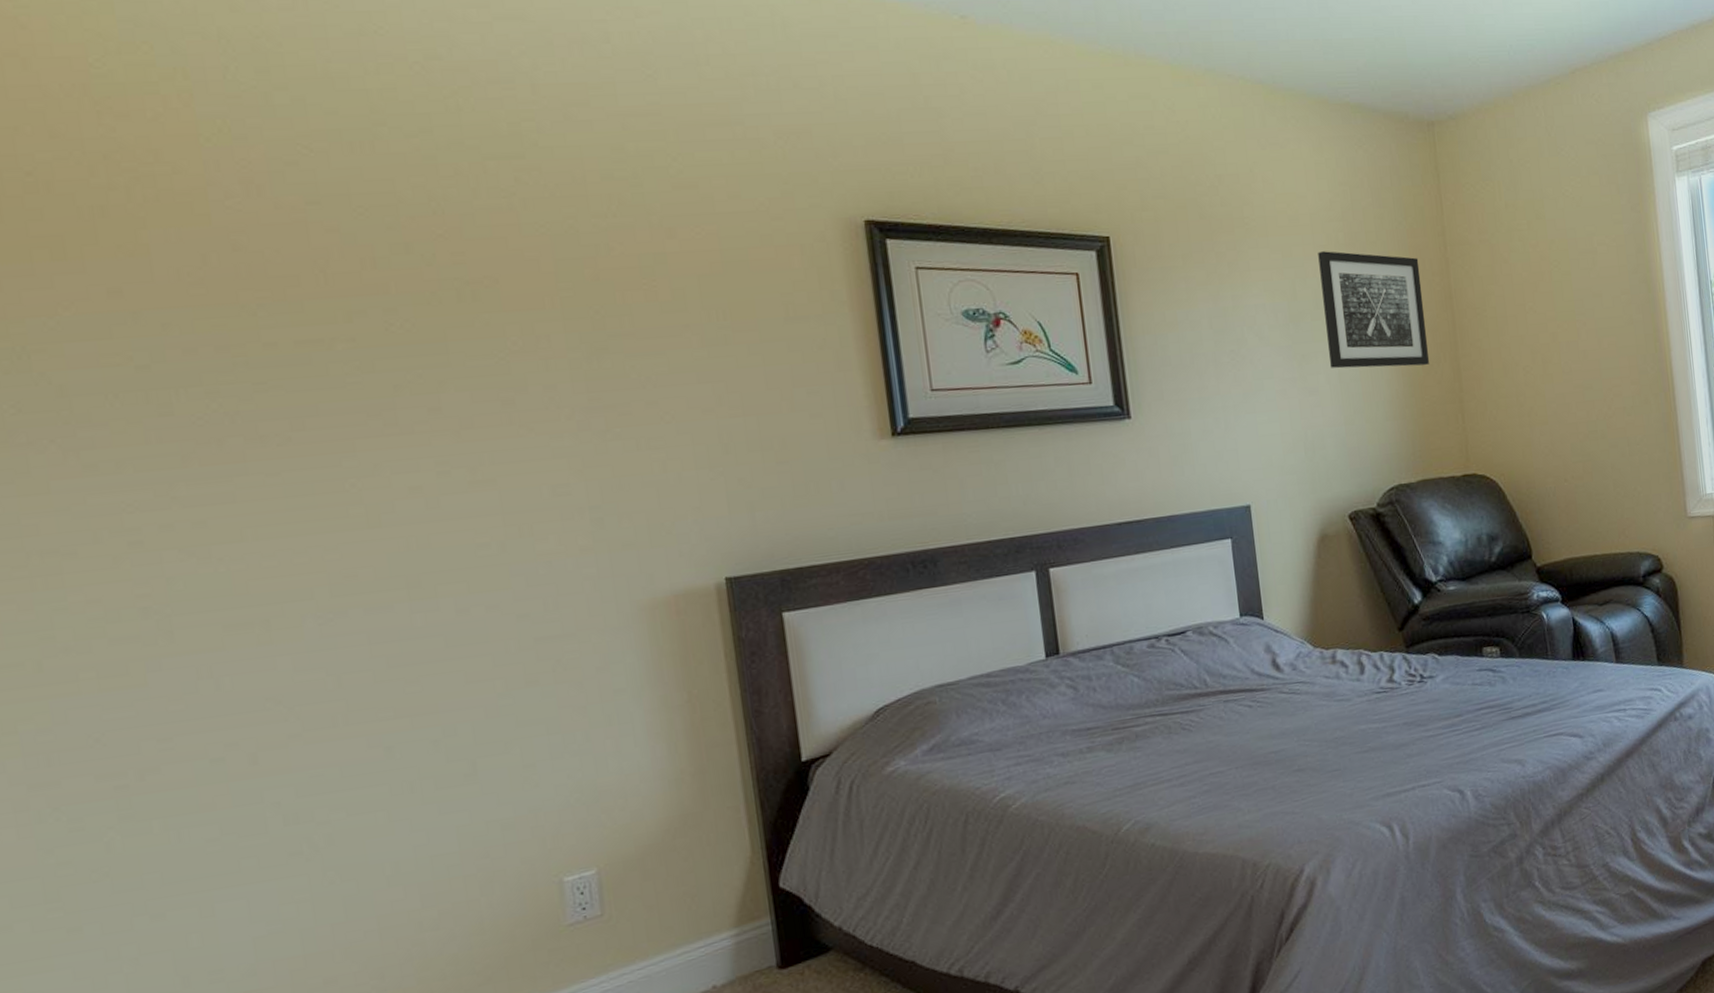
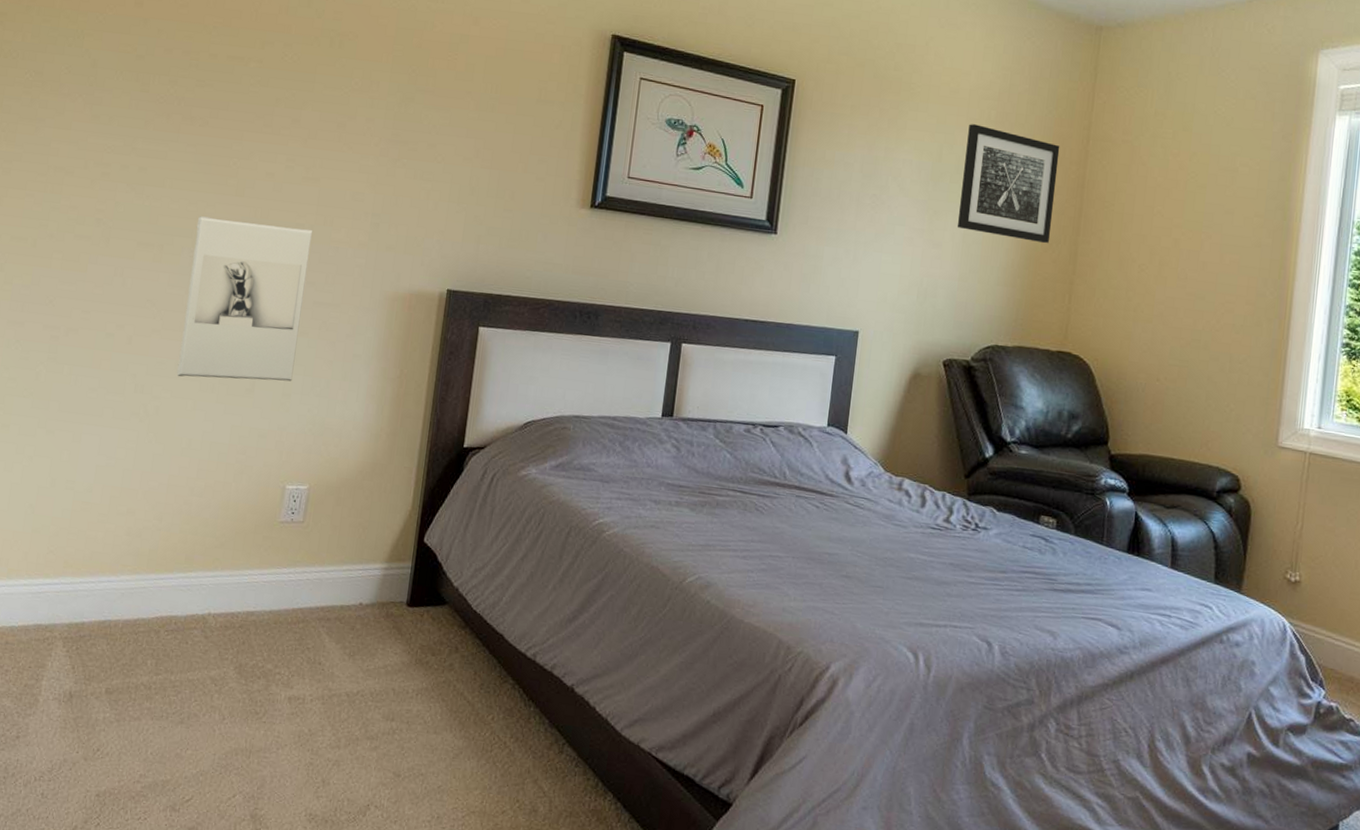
wall sculpture: none [315,546,532,788] -> present [176,216,313,382]

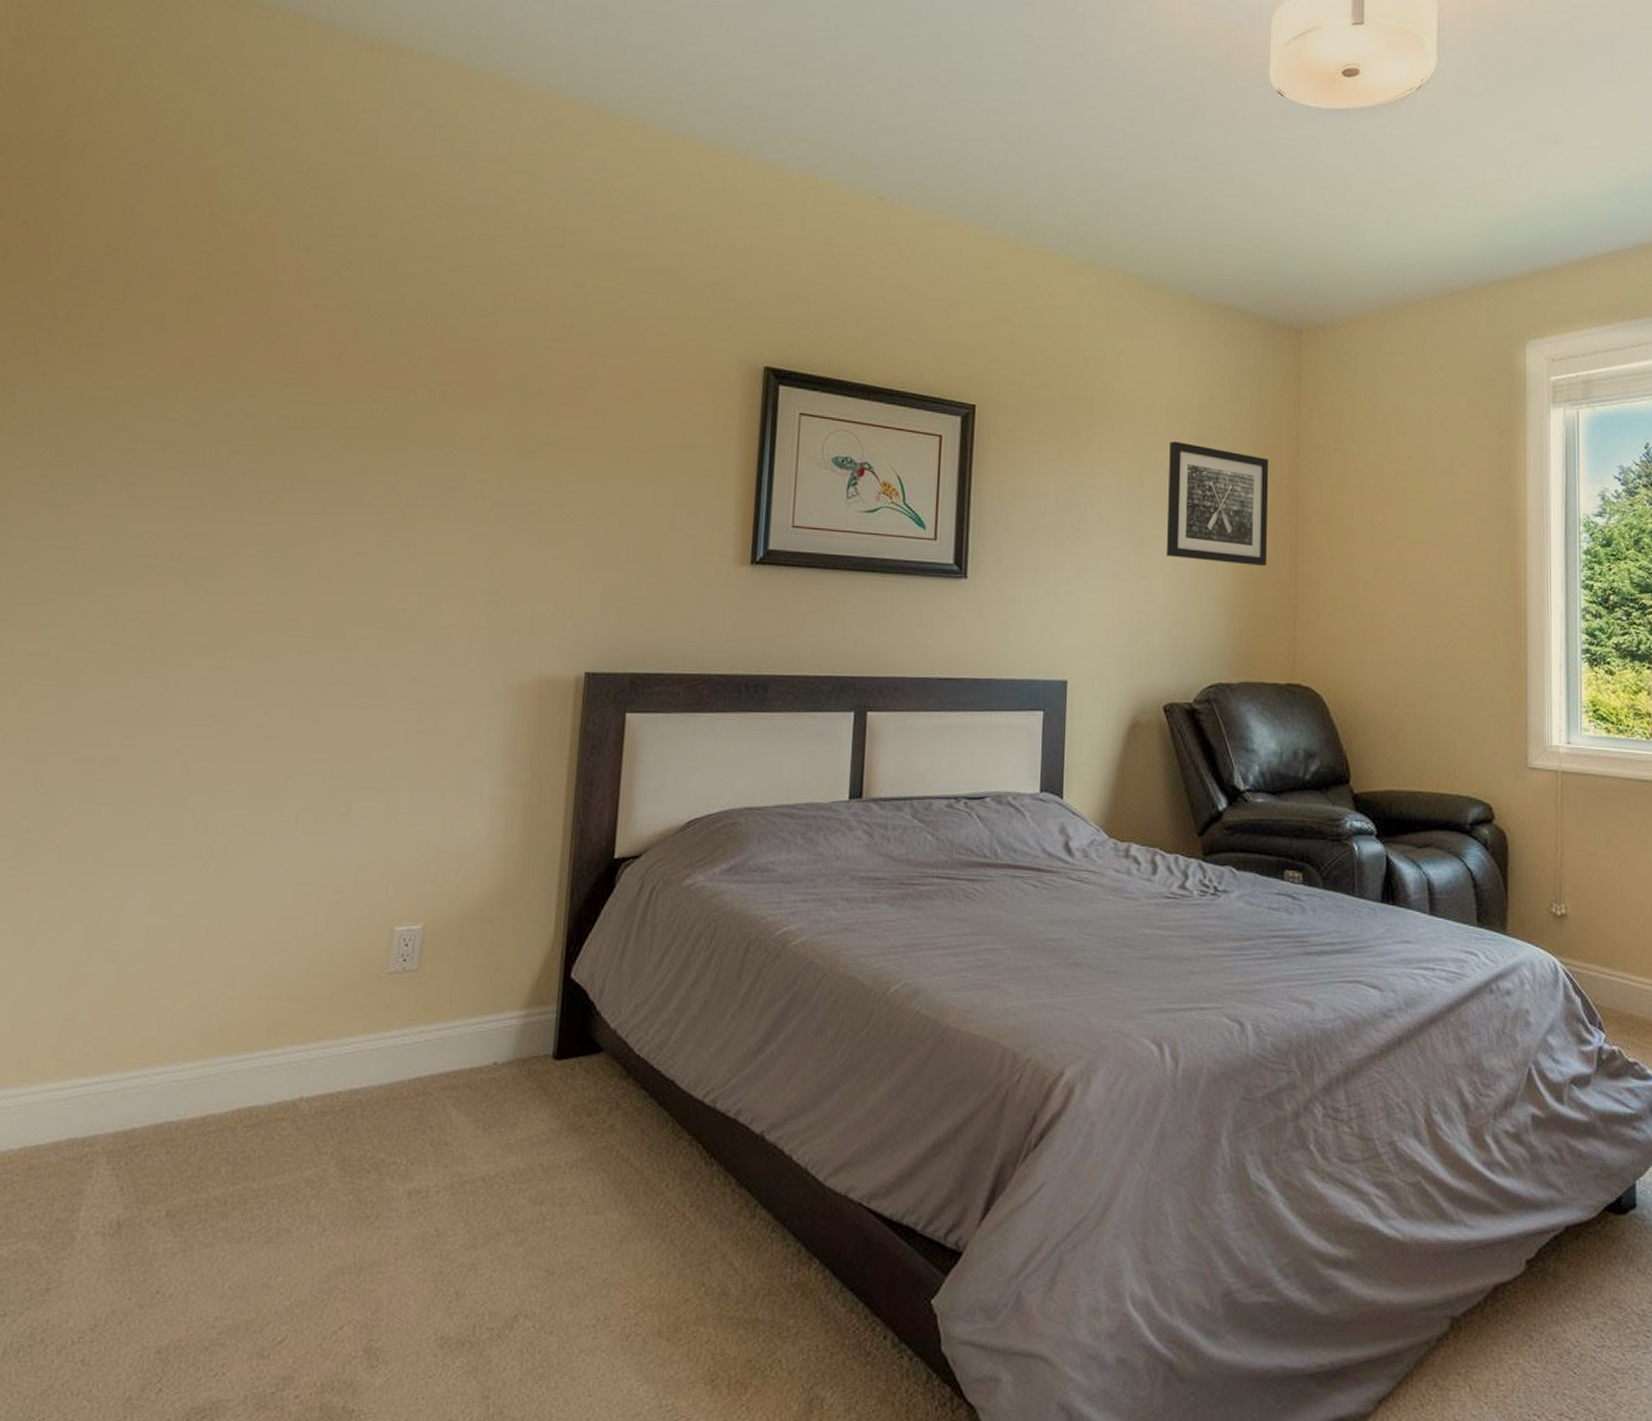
wall sculpture: present [176,216,313,382] -> none [249,609,417,807]

